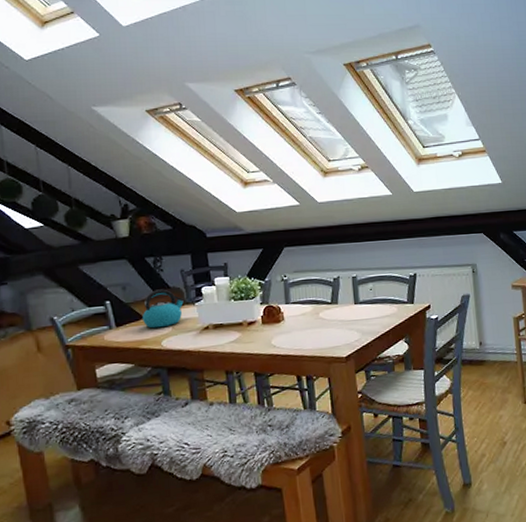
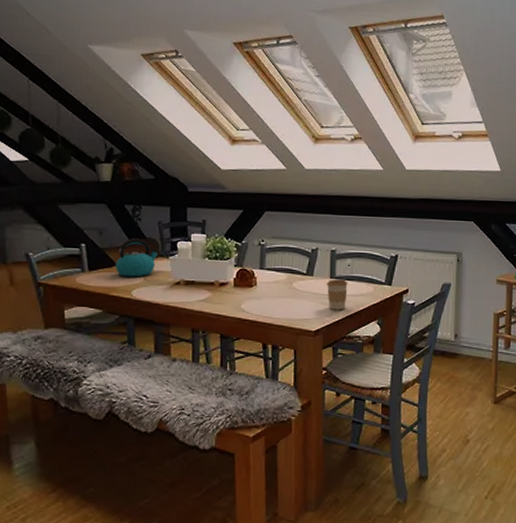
coffee cup: none [351,303,373,335] -> present [326,279,348,310]

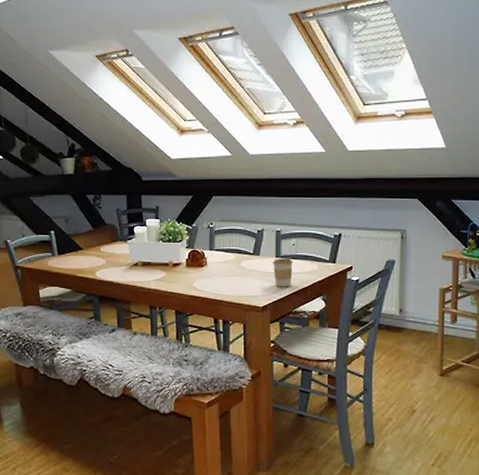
kettle: present [115,238,159,277] -> none [80,225,118,260]

